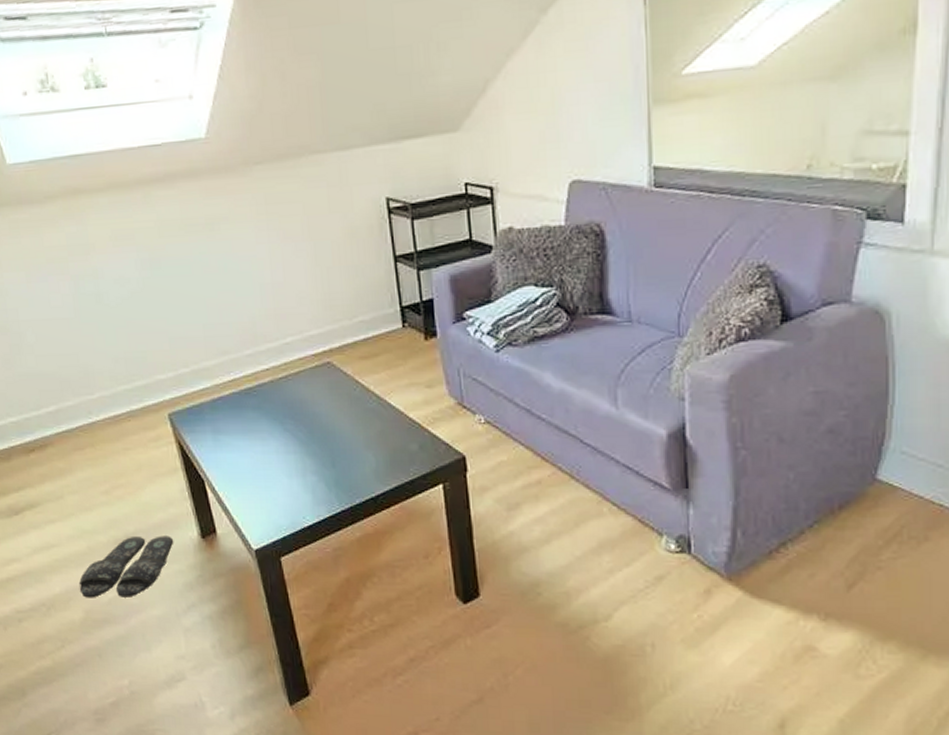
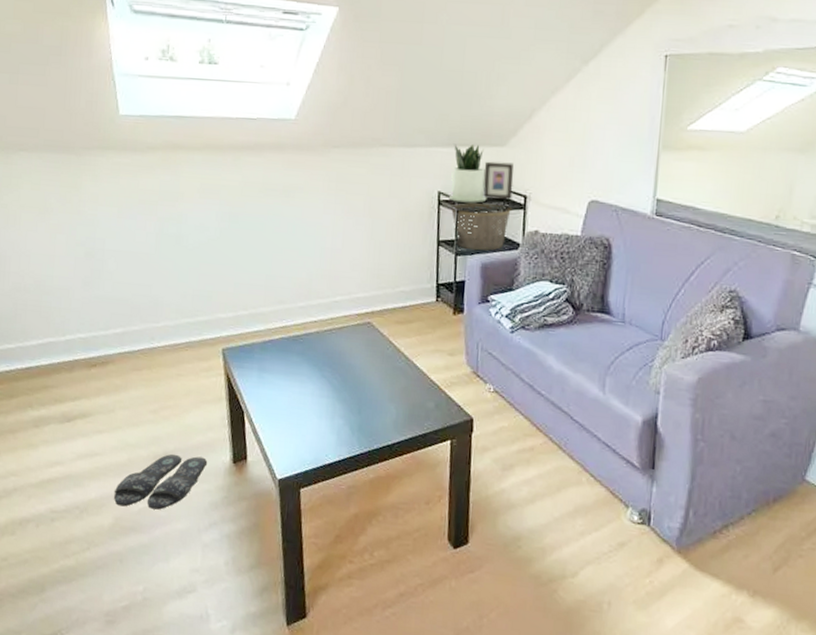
planter: none [397,135,446,208] -> present [448,145,487,204]
basket: none [403,202,477,261] -> present [450,203,511,251]
picture frame: none [438,150,476,198] -> present [483,161,514,201]

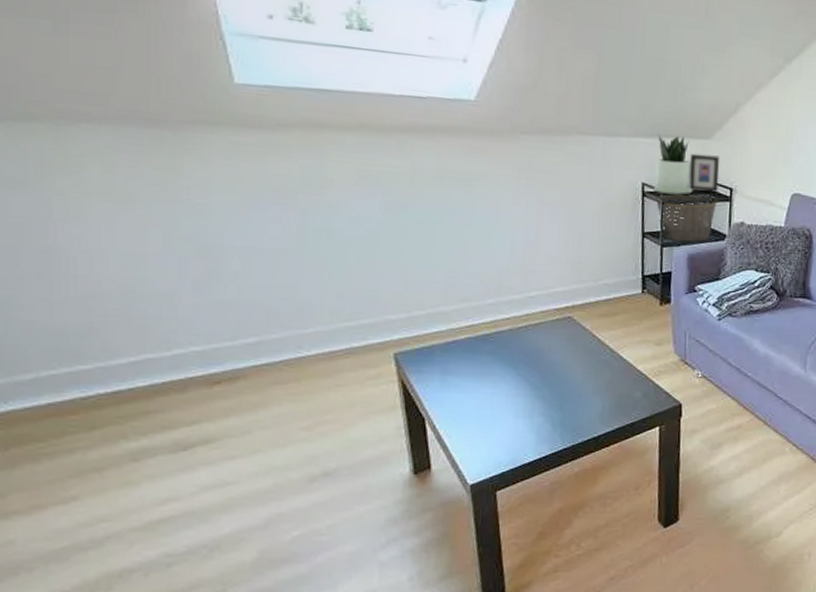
slippers: present [114,454,207,510] -> none [256,472,380,537]

